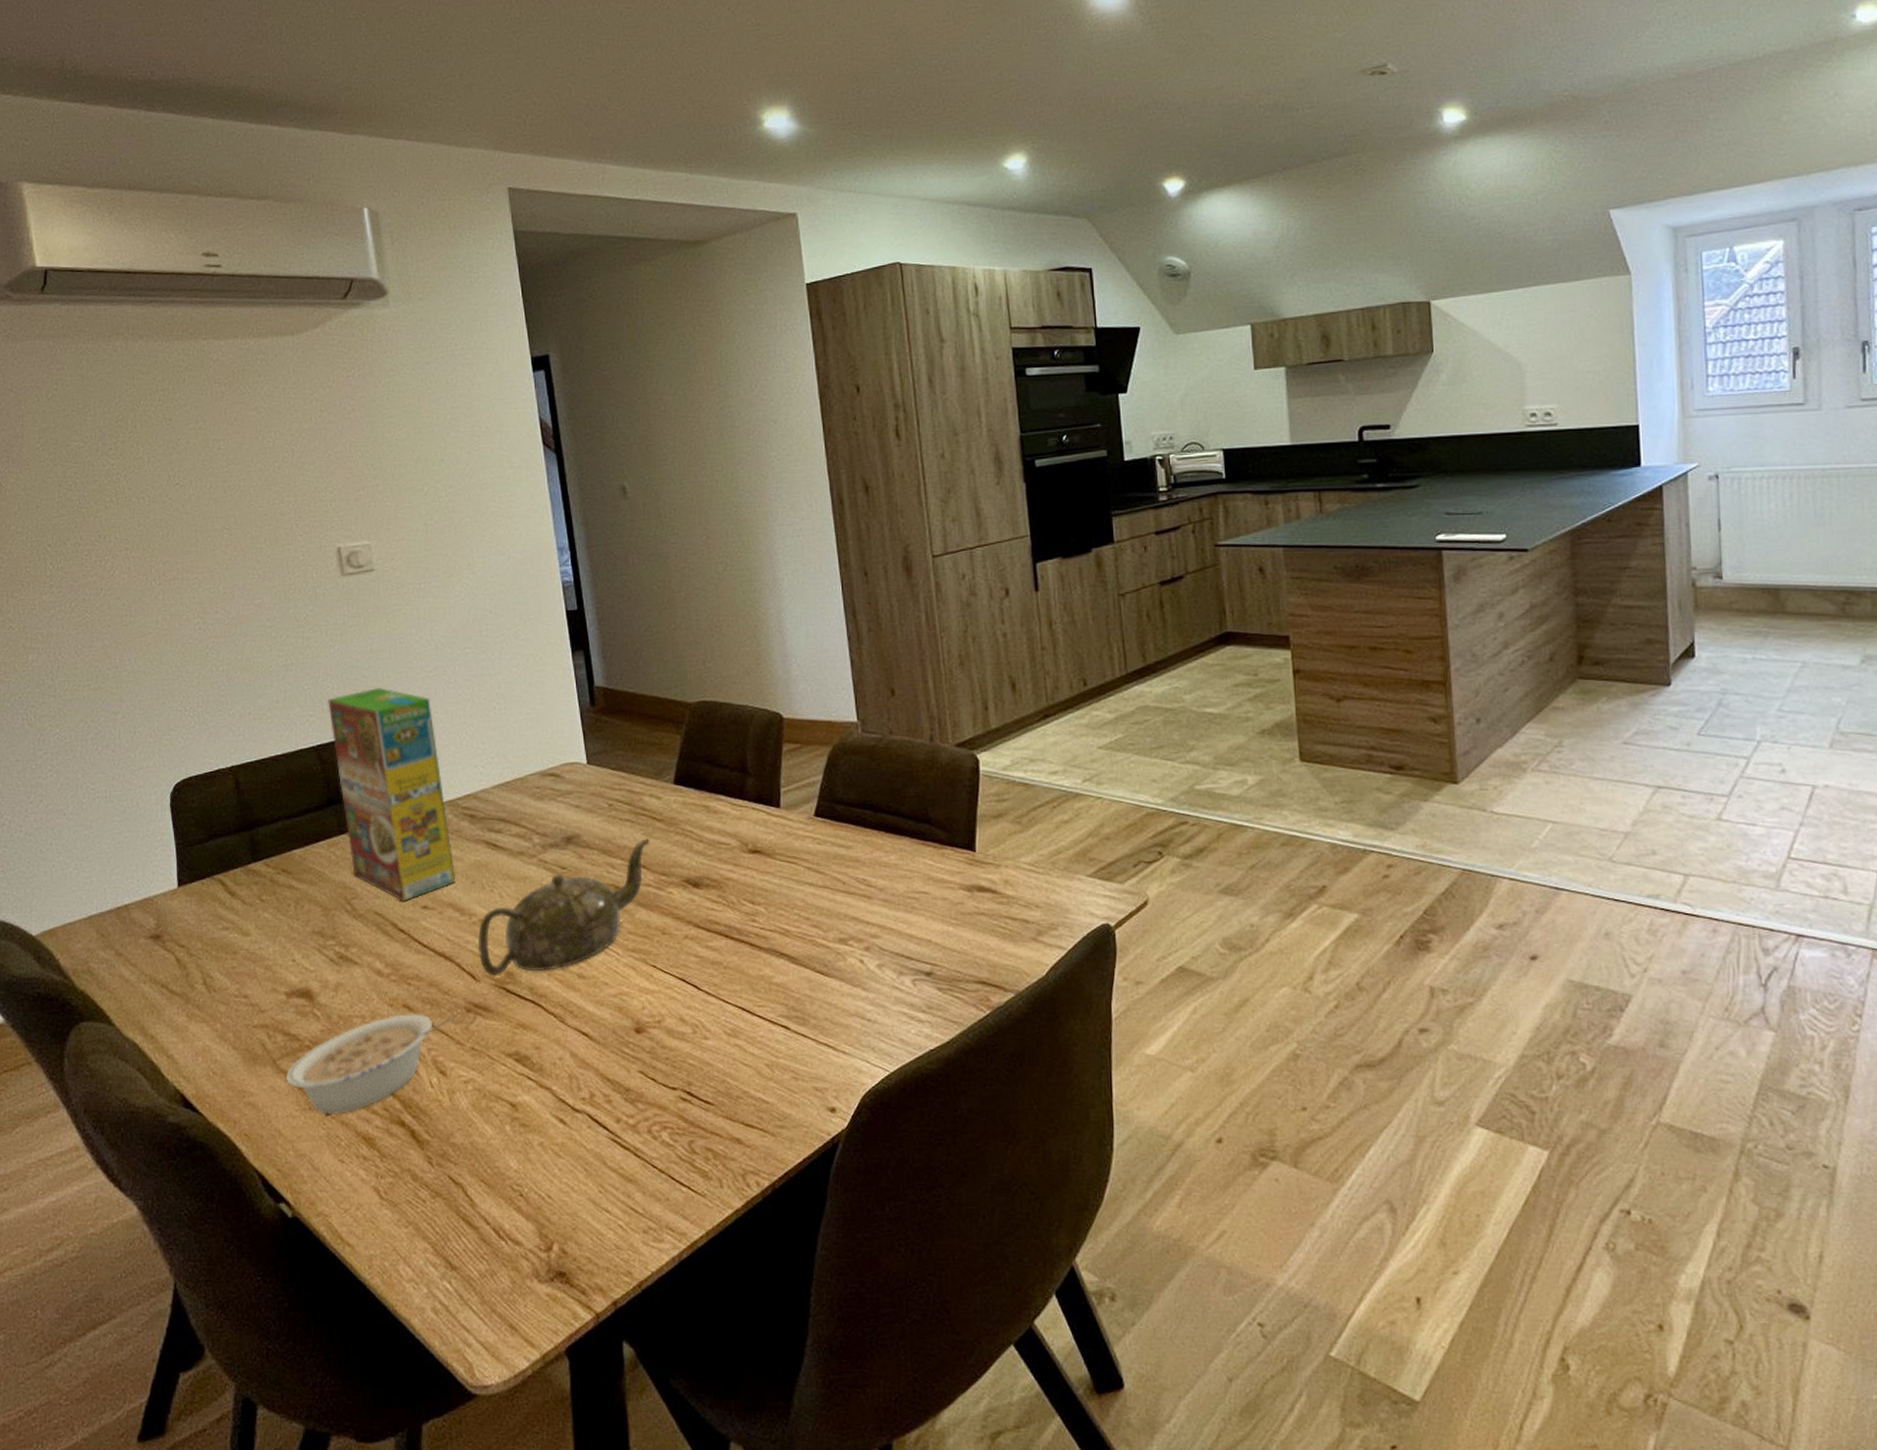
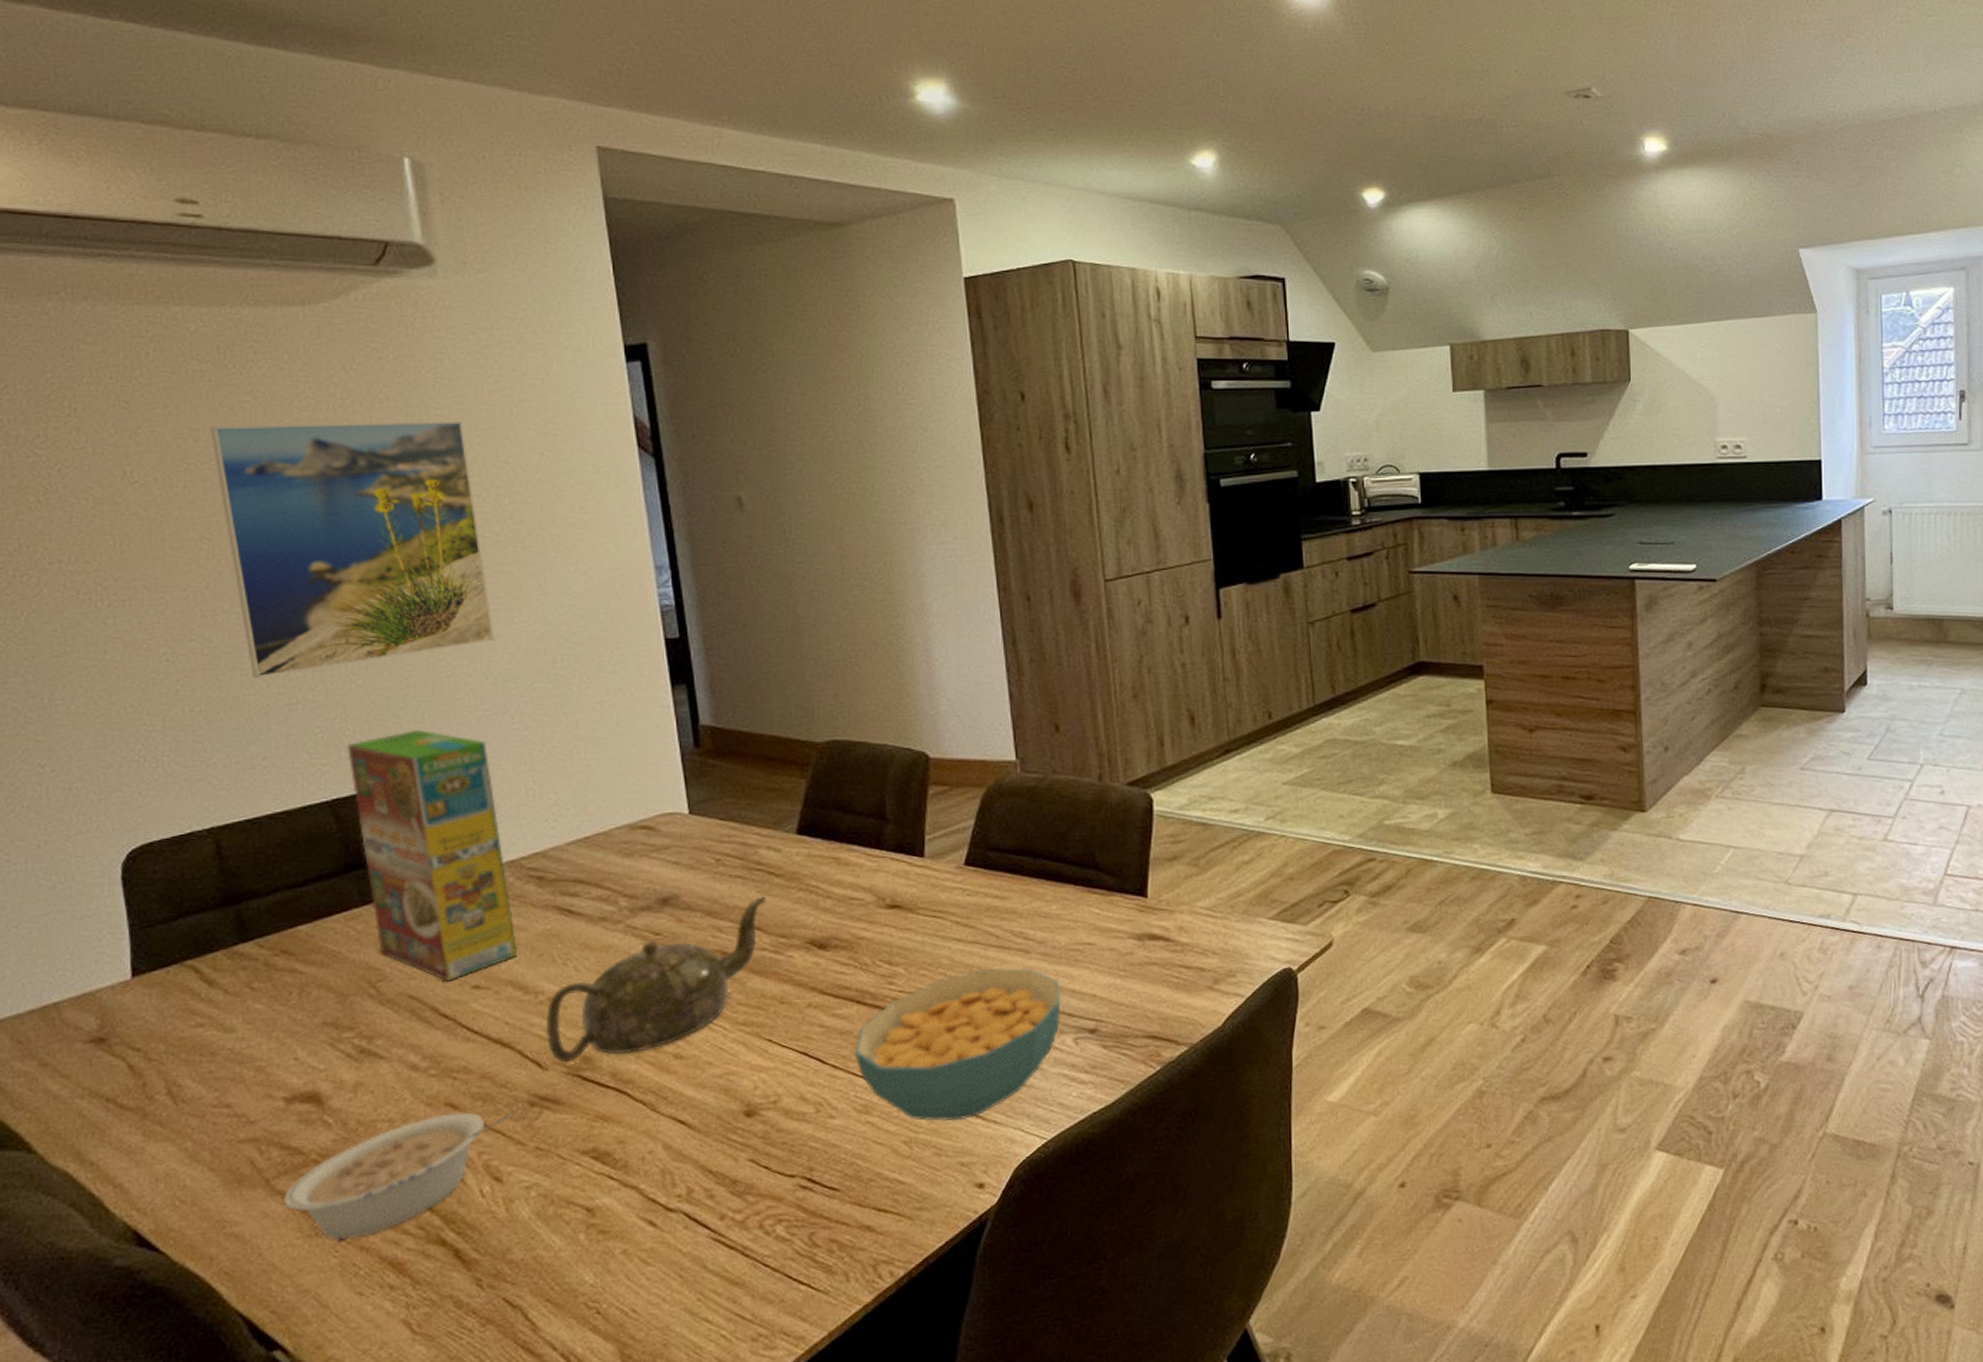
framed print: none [228,426,435,644] -> present [211,420,495,678]
cereal bowl: none [724,911,901,1049] -> present [854,967,1062,1122]

